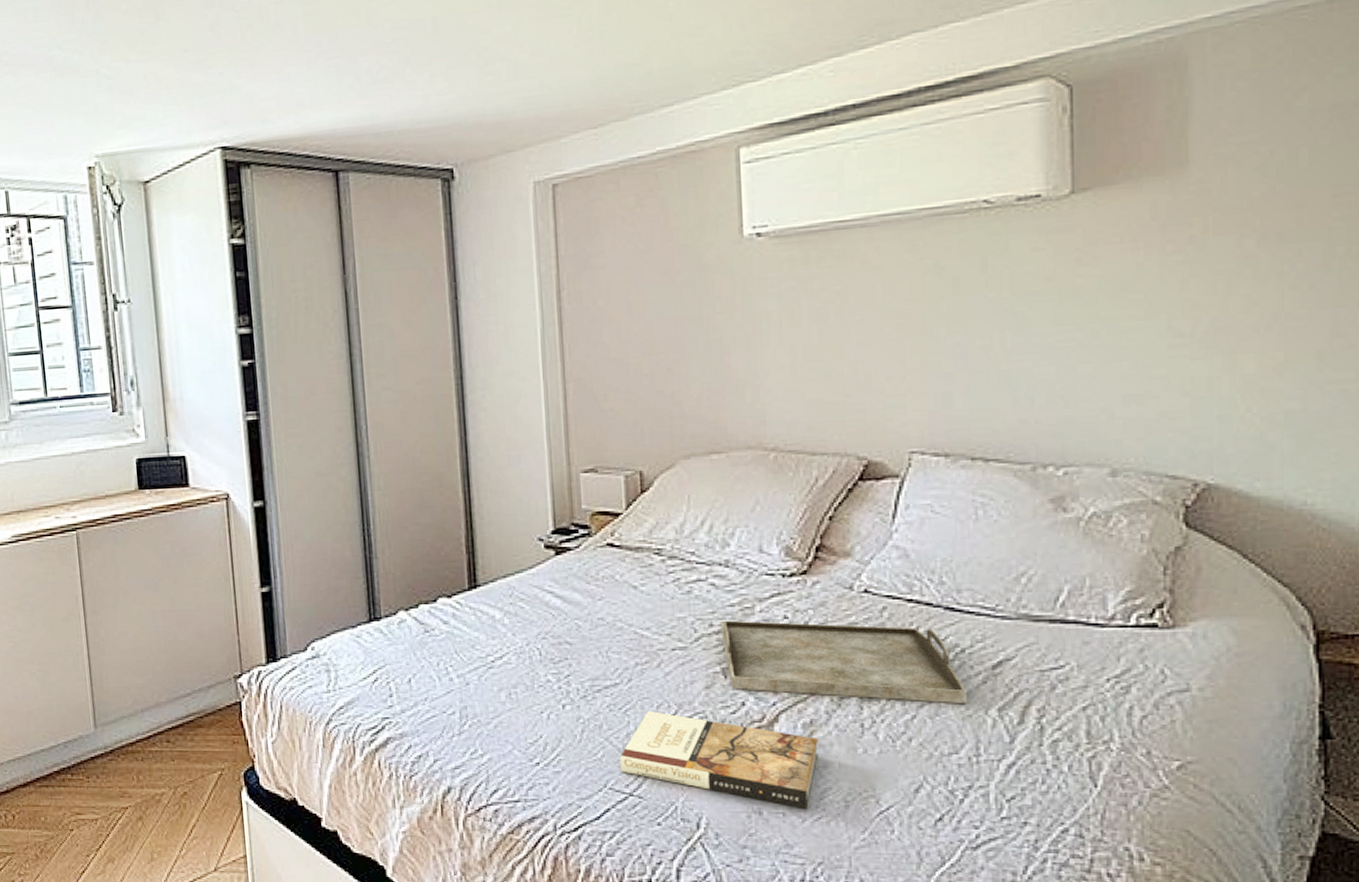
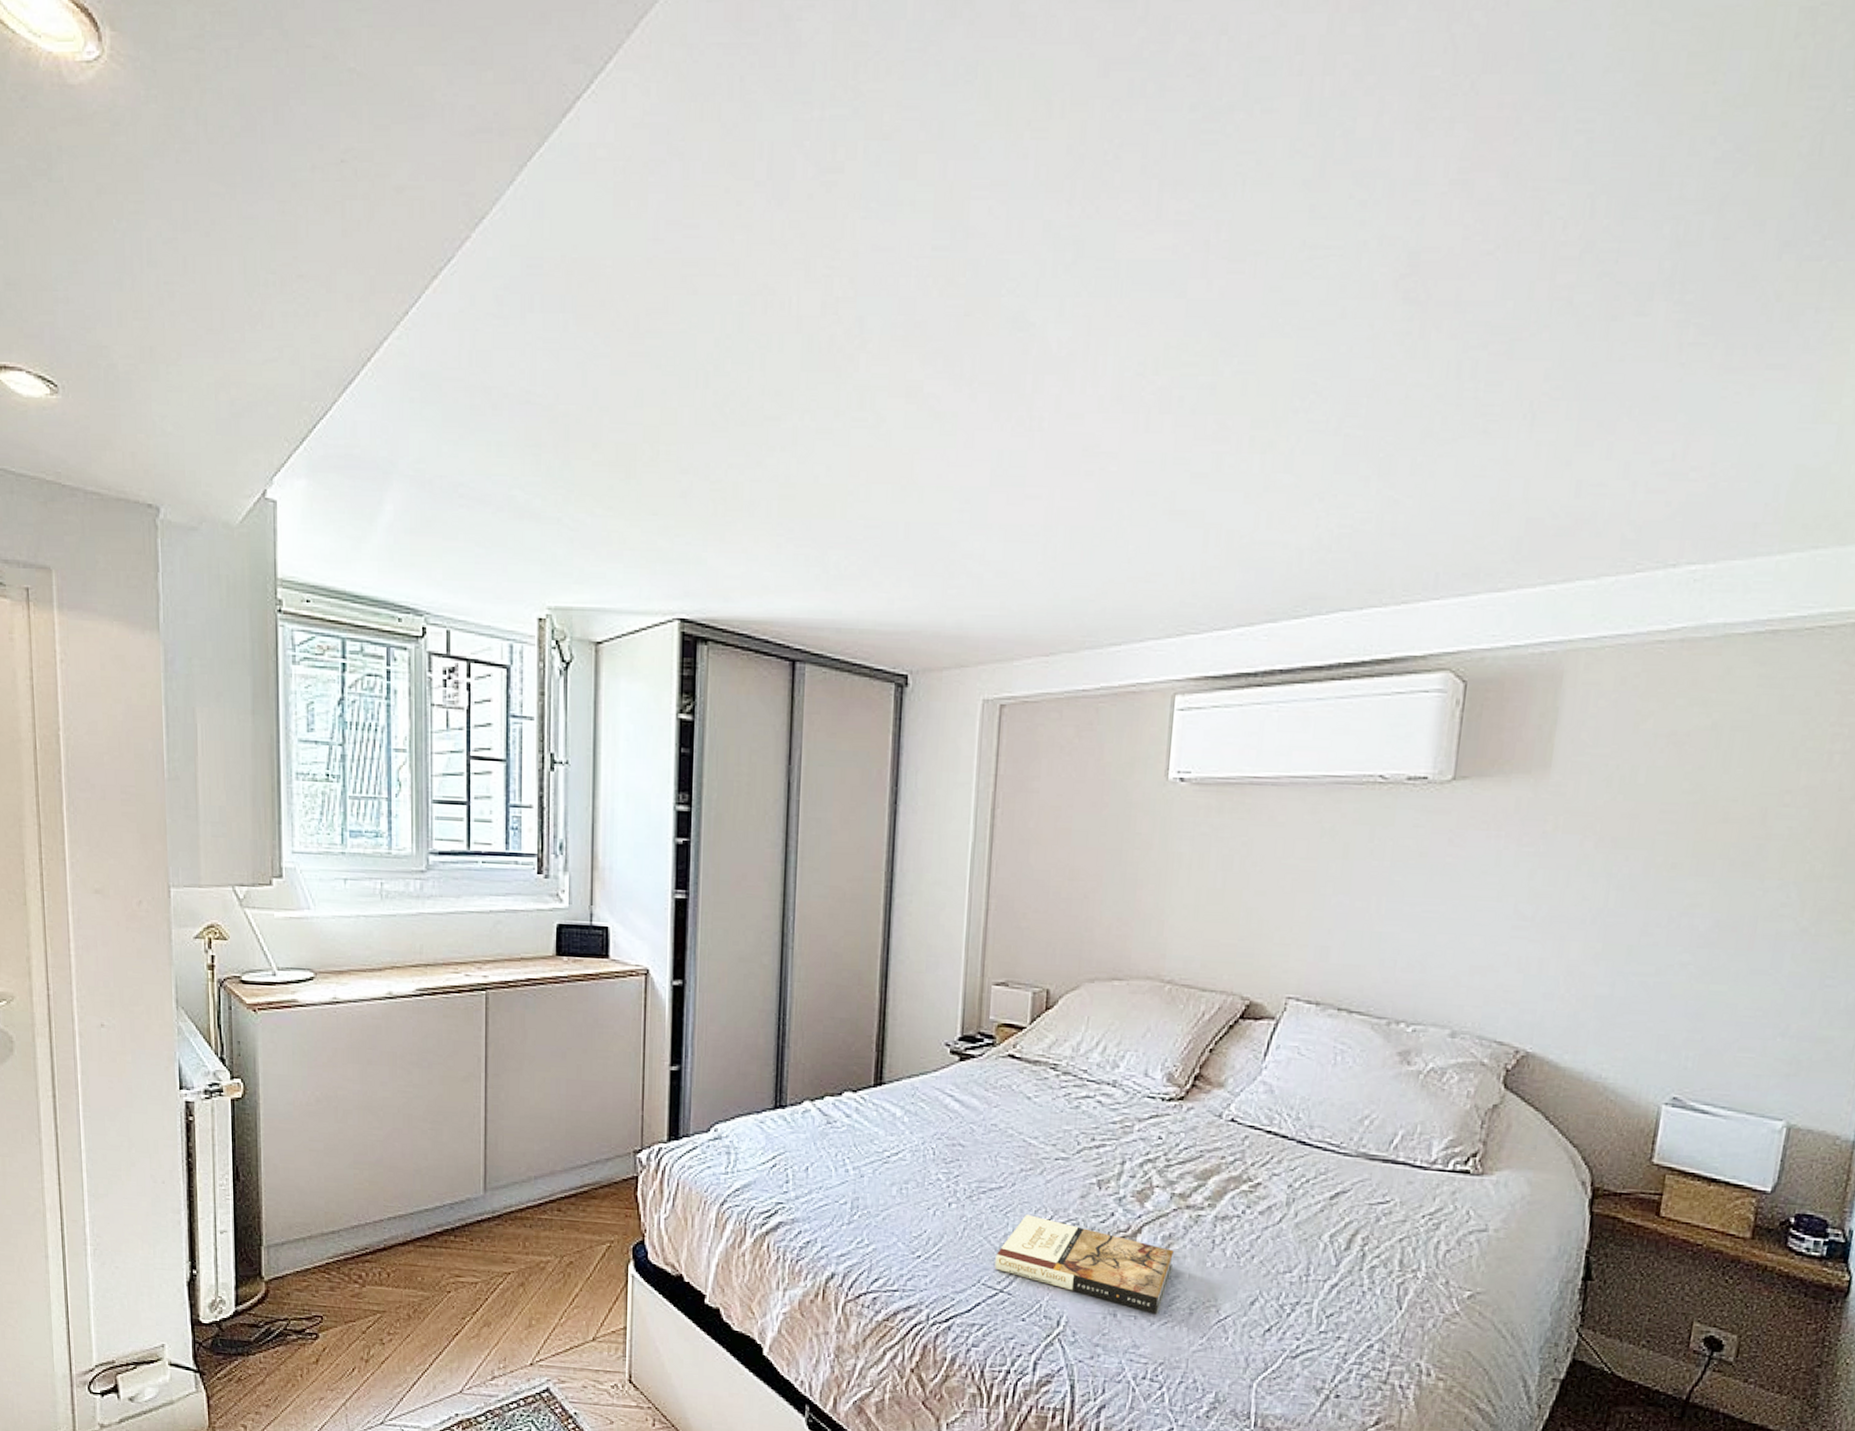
serving tray: present [720,620,967,704] -> none [1101,1135,1306,1229]

